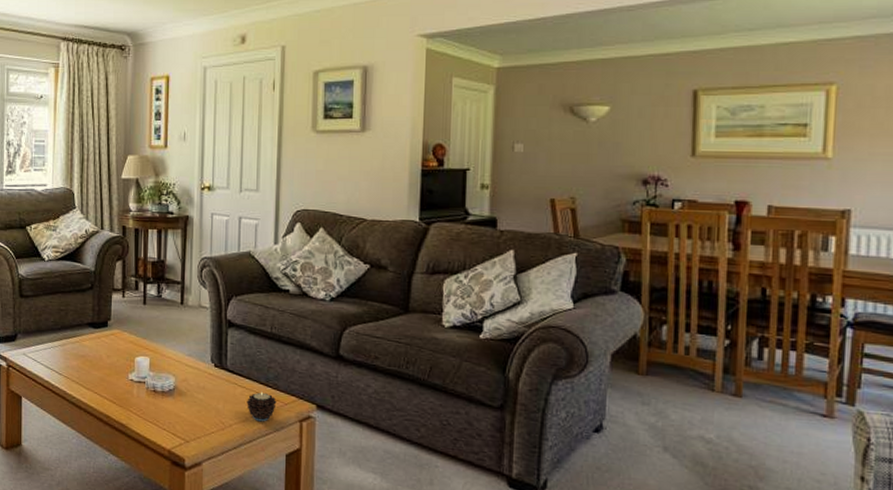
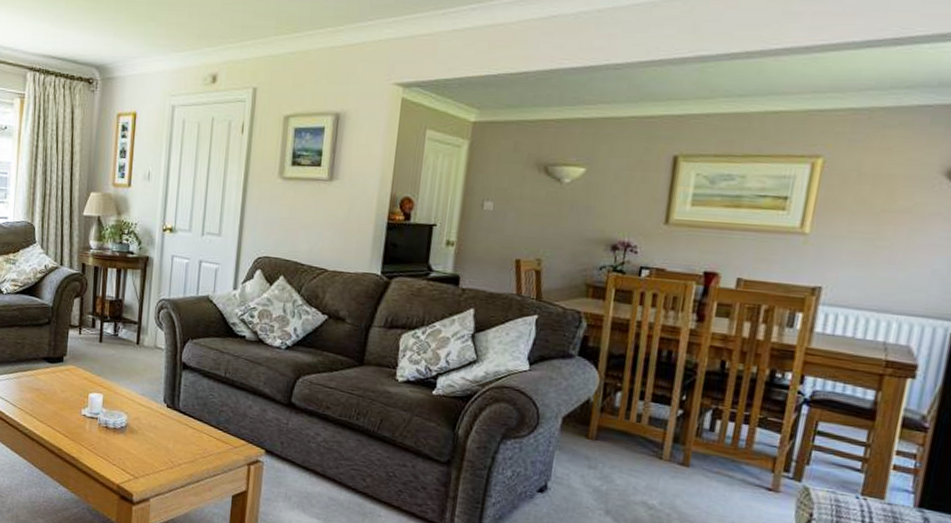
candle: present [247,392,277,422] -> none [196,434,226,463]

